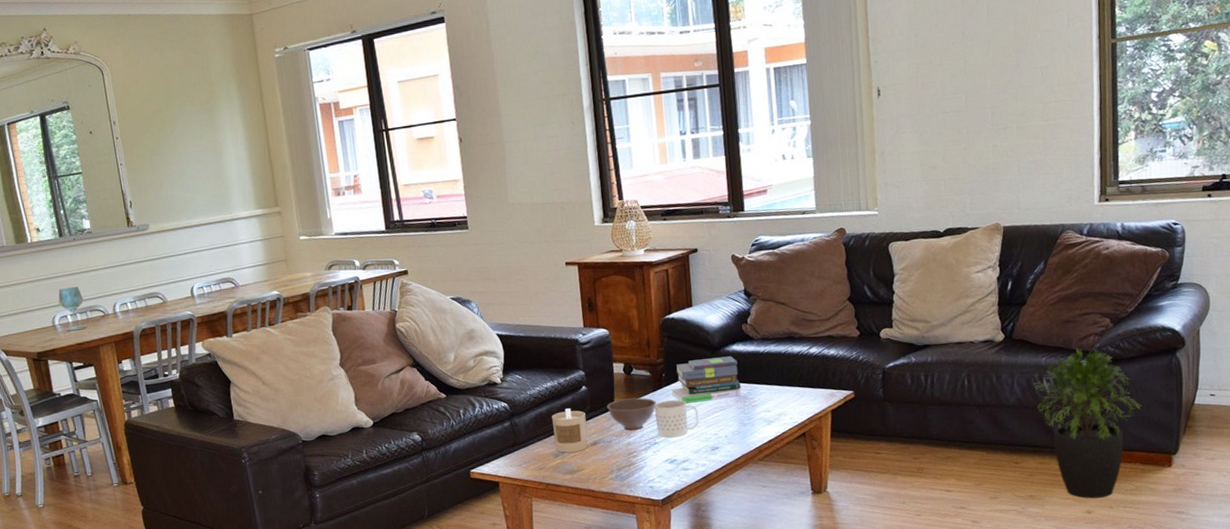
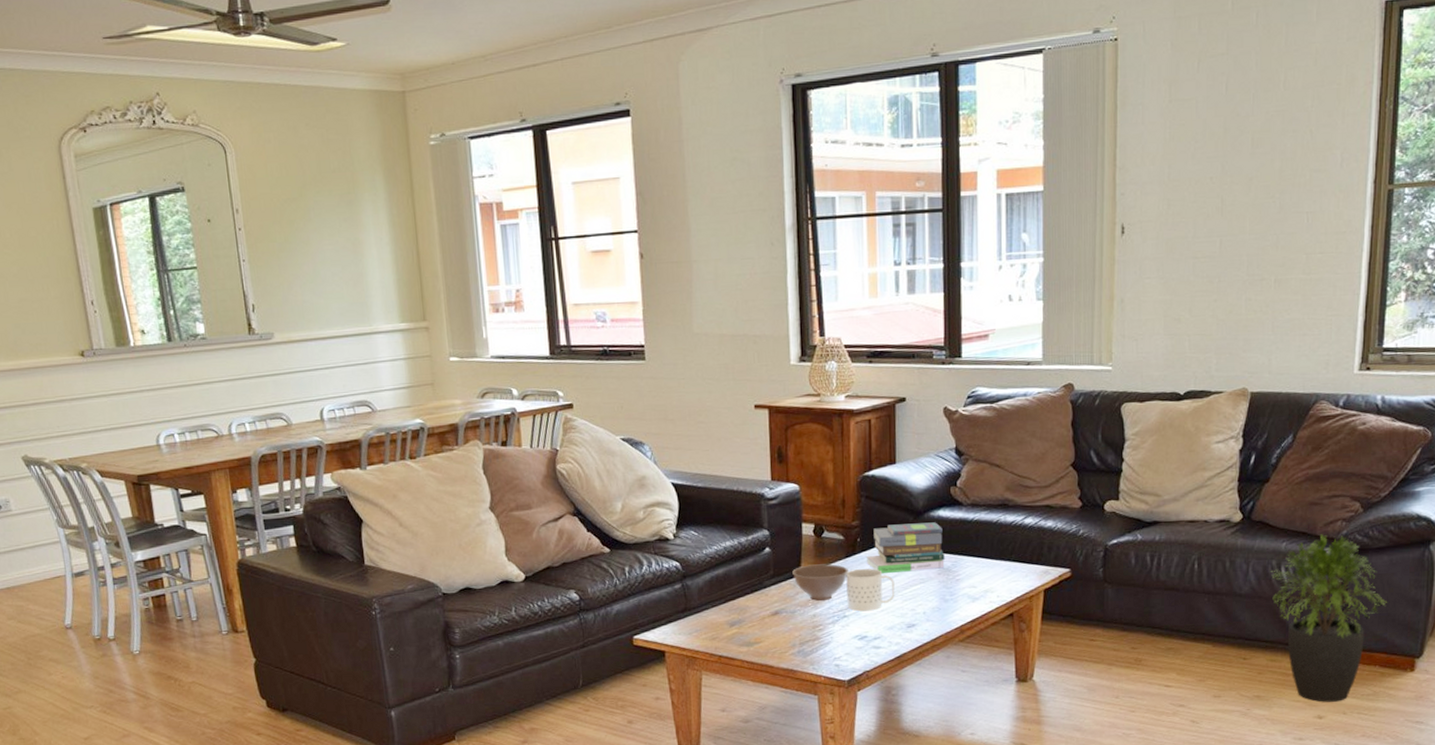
wine glass: present [58,286,87,332] -> none [164,400,197,453]
candle: present [551,408,588,453] -> none [728,572,769,623]

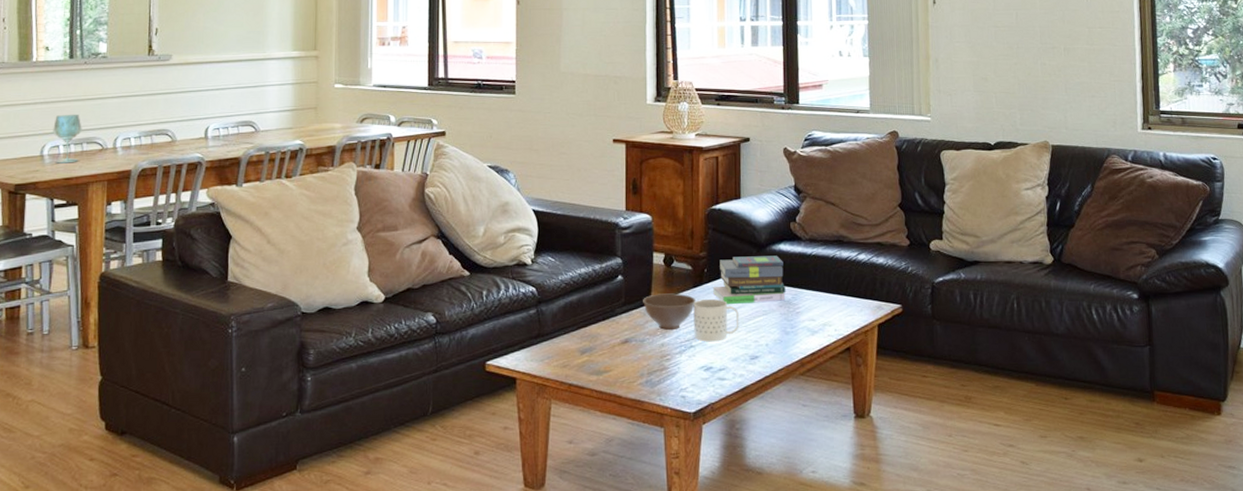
wine glass: none [164,400,197,453] -> present [53,114,82,164]
potted plant: present [1270,534,1387,702] -> none [1082,278,1189,445]

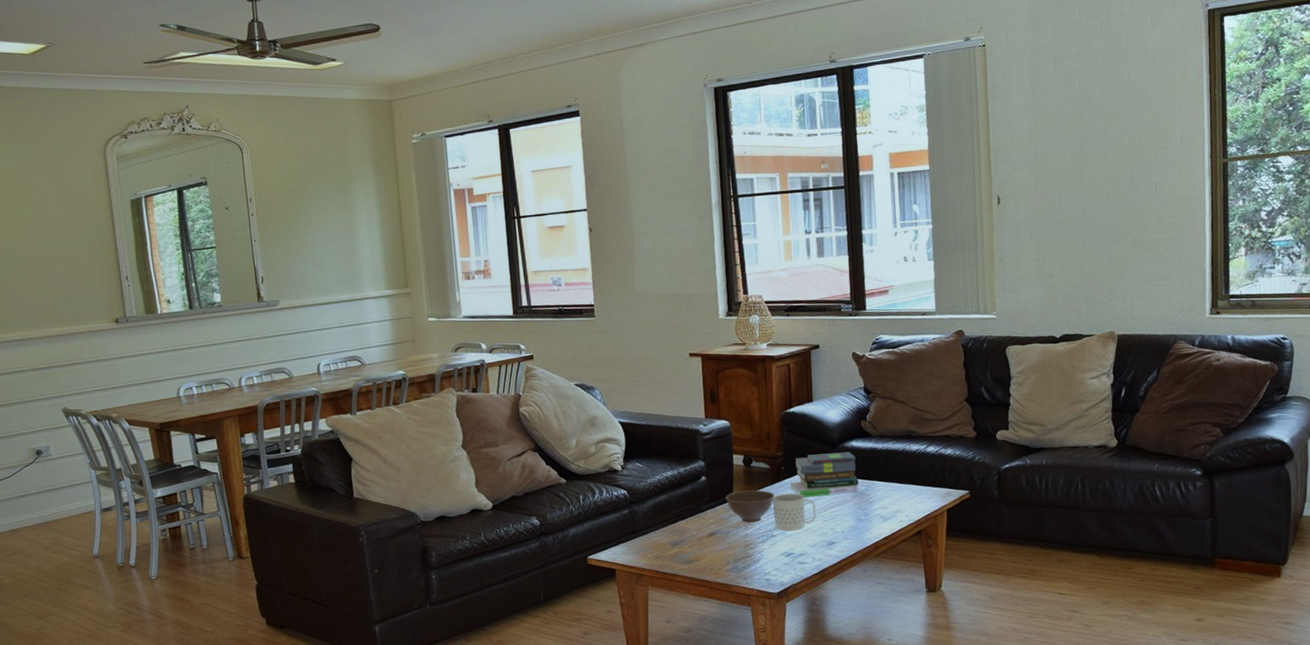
wine glass: present [53,114,82,164] -> none [184,358,211,403]

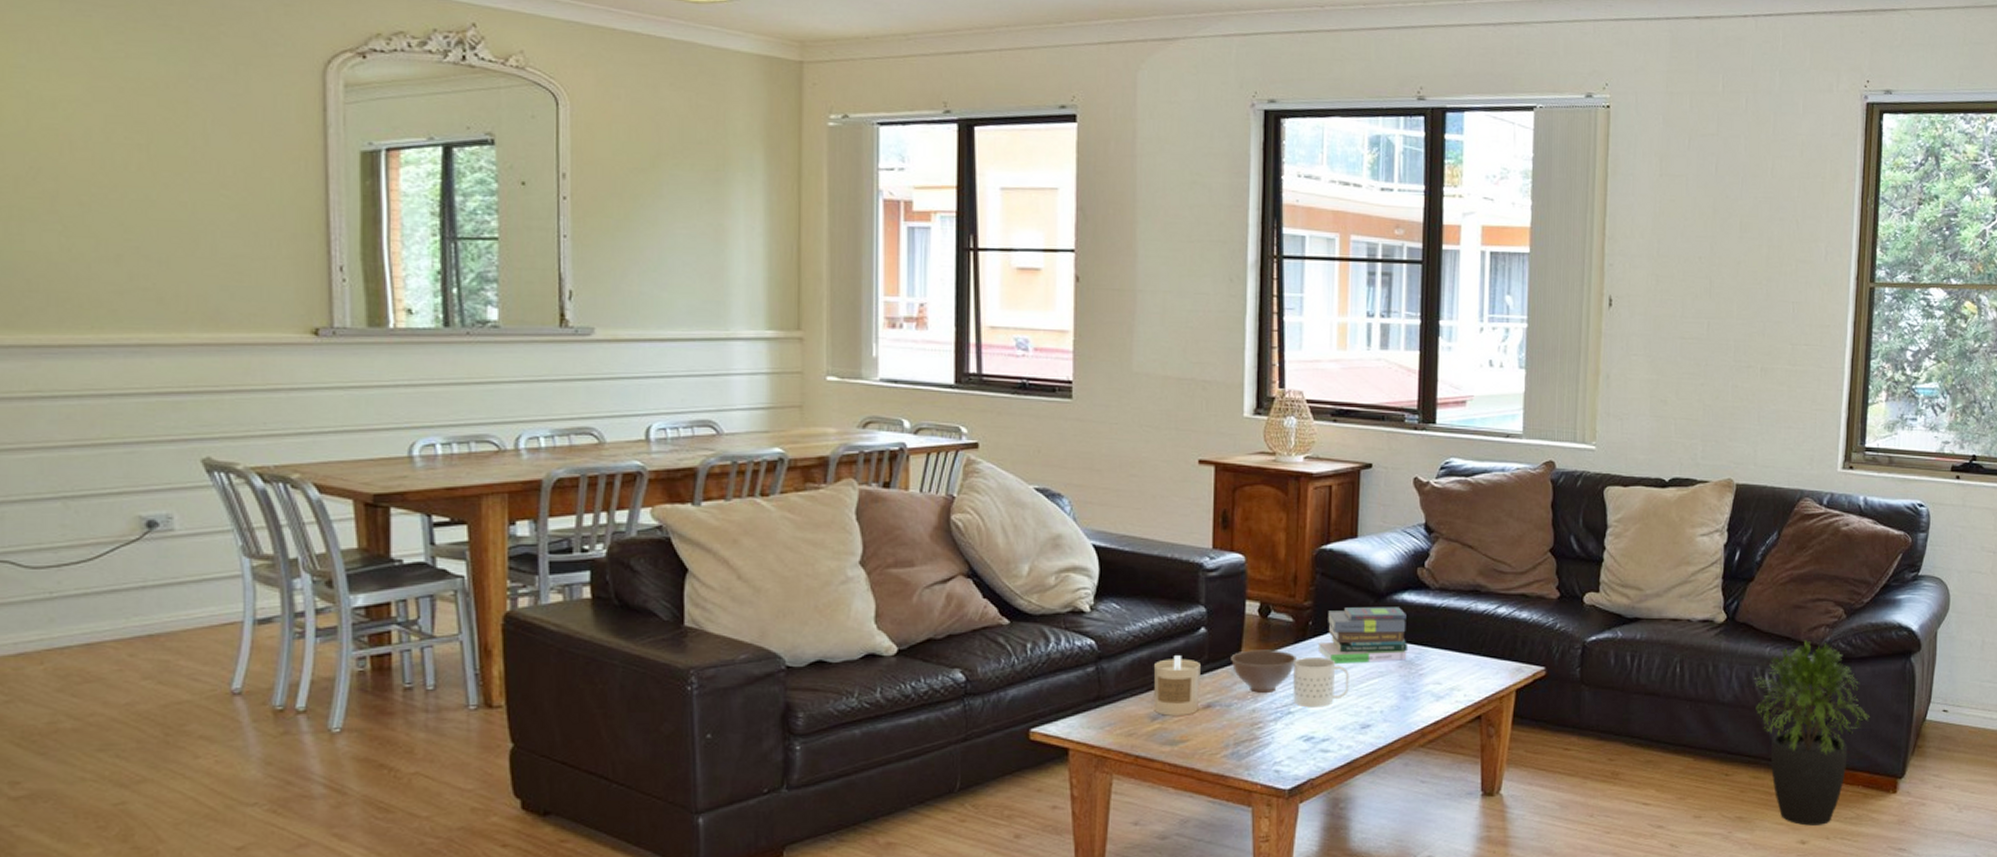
candle: none [670,498,706,543] -> present [1153,655,1201,717]
potted plant: none [1145,456,1251,606] -> present [1754,640,1870,826]

